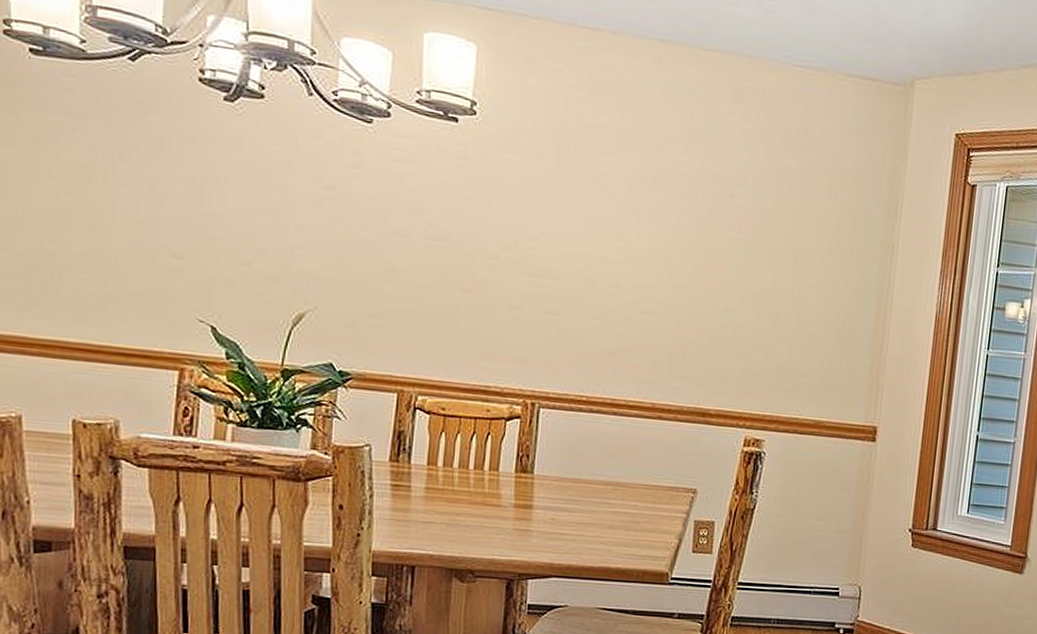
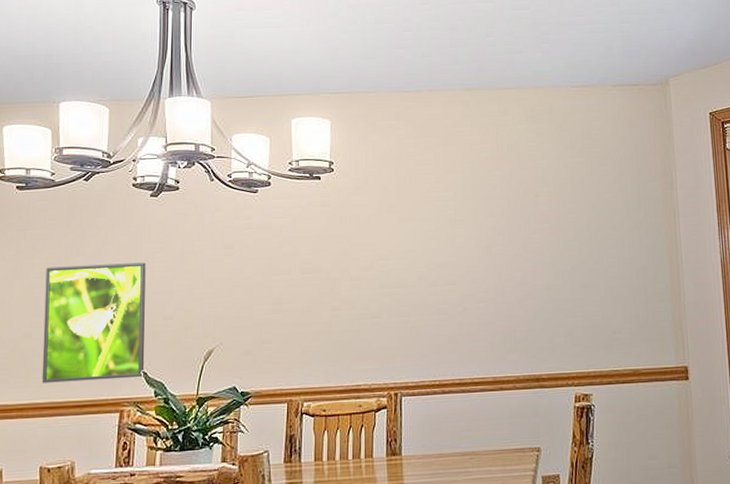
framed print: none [72,168,216,333] -> present [41,262,146,383]

